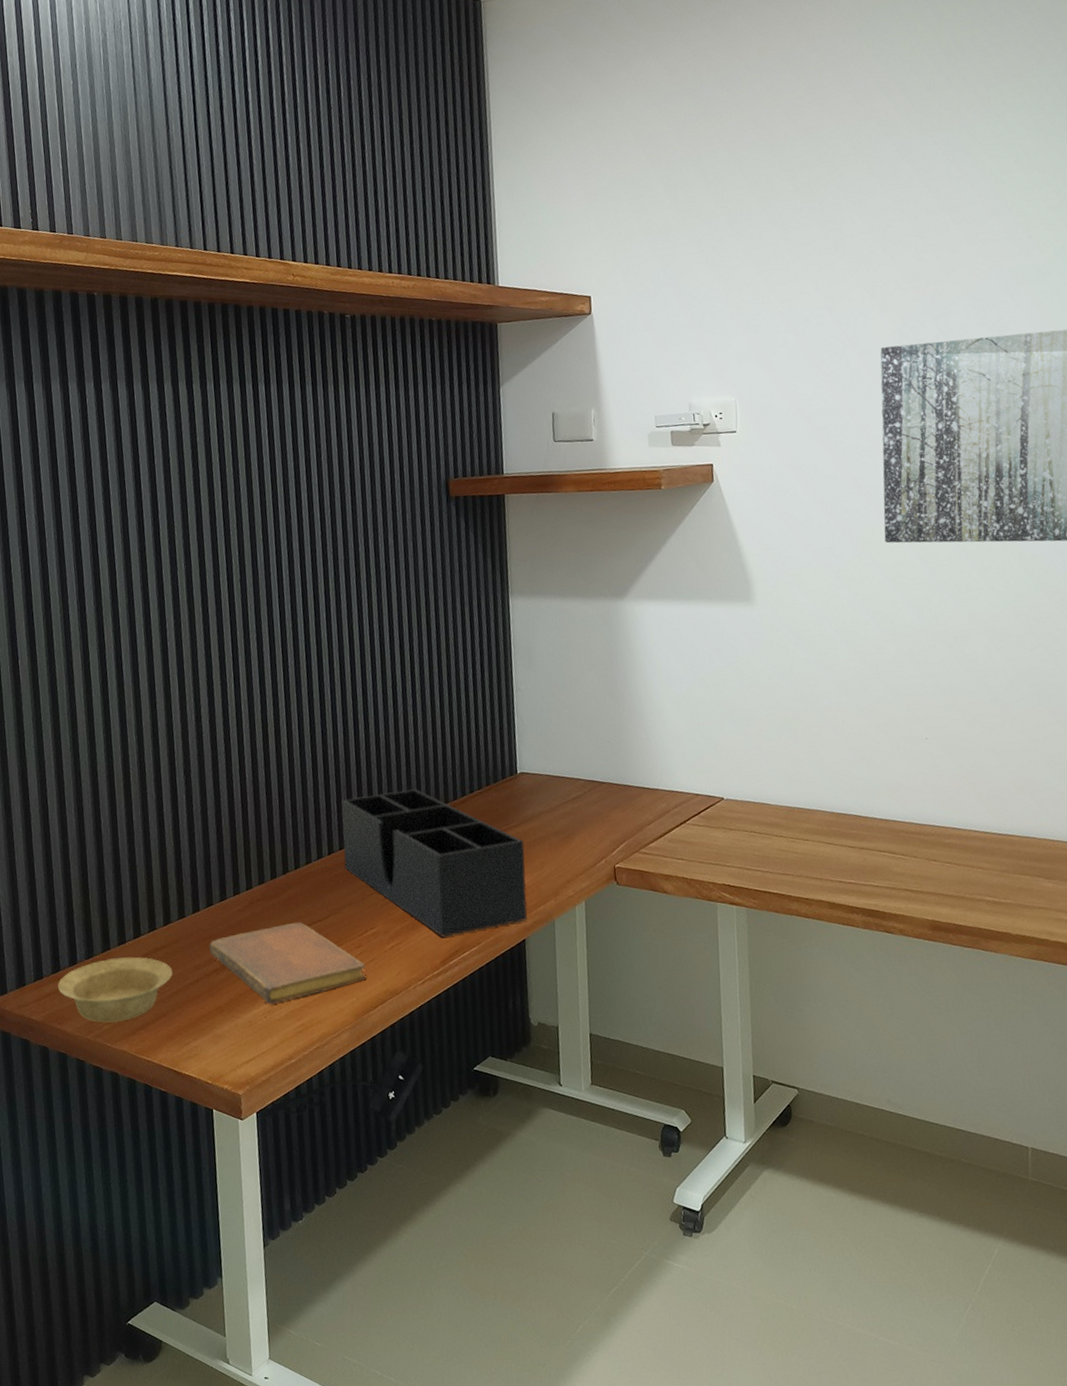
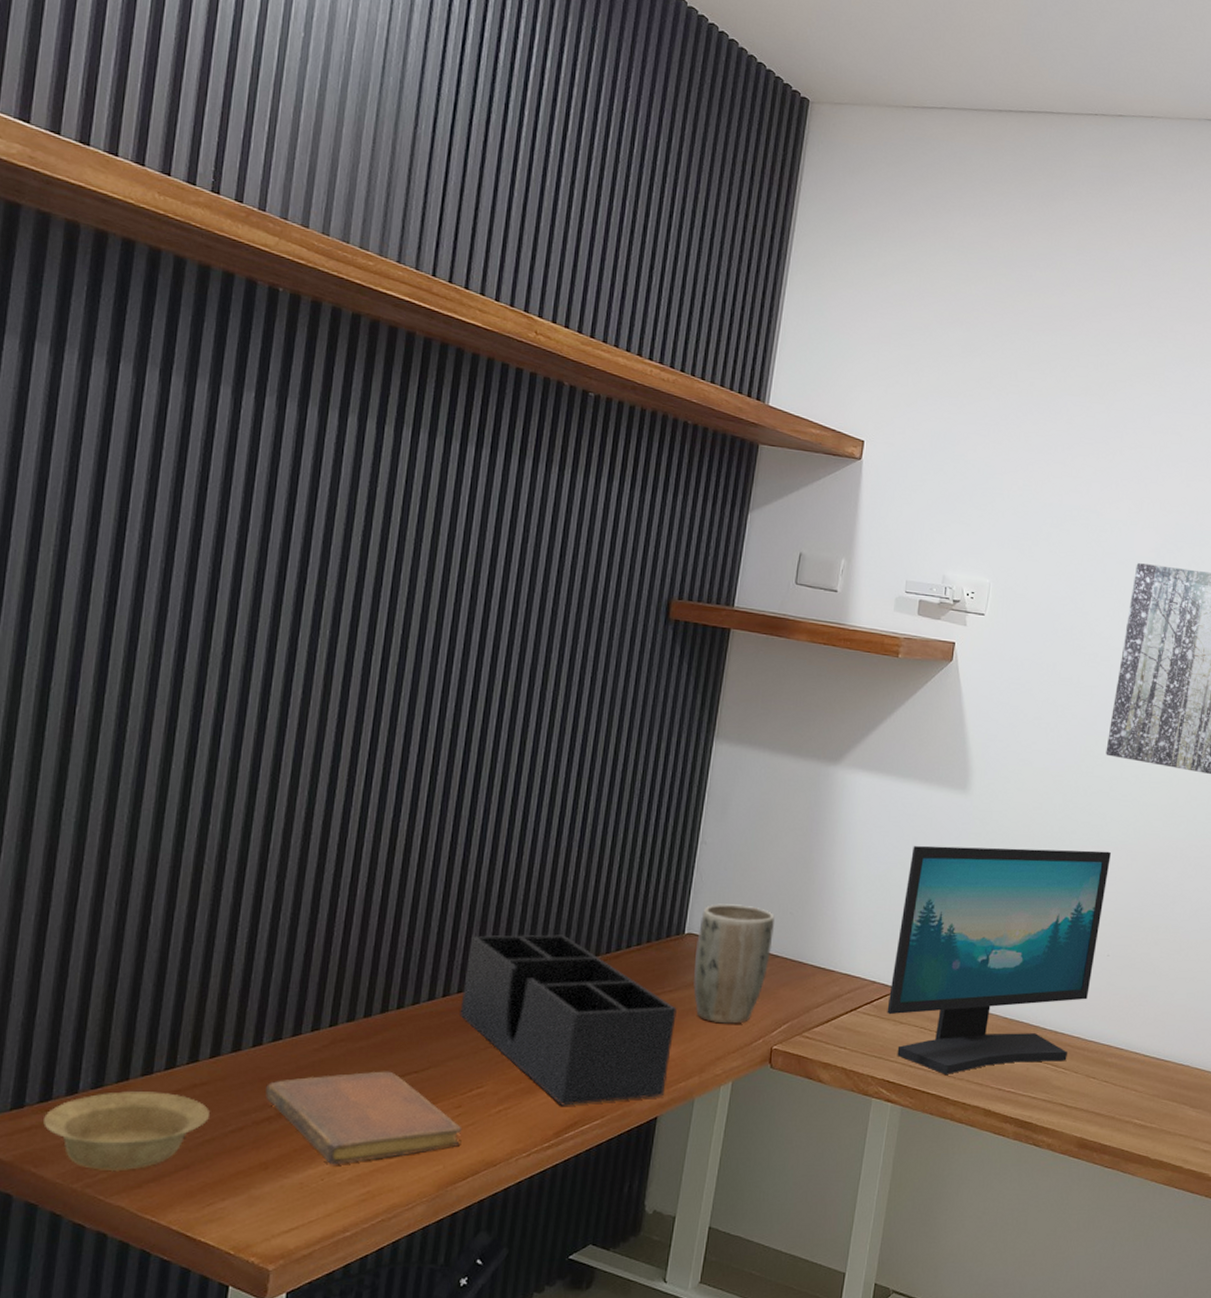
plant pot: none [529,740,597,850] -> present [693,904,775,1024]
computer monitor: none [710,636,914,873] -> present [887,845,1111,1074]

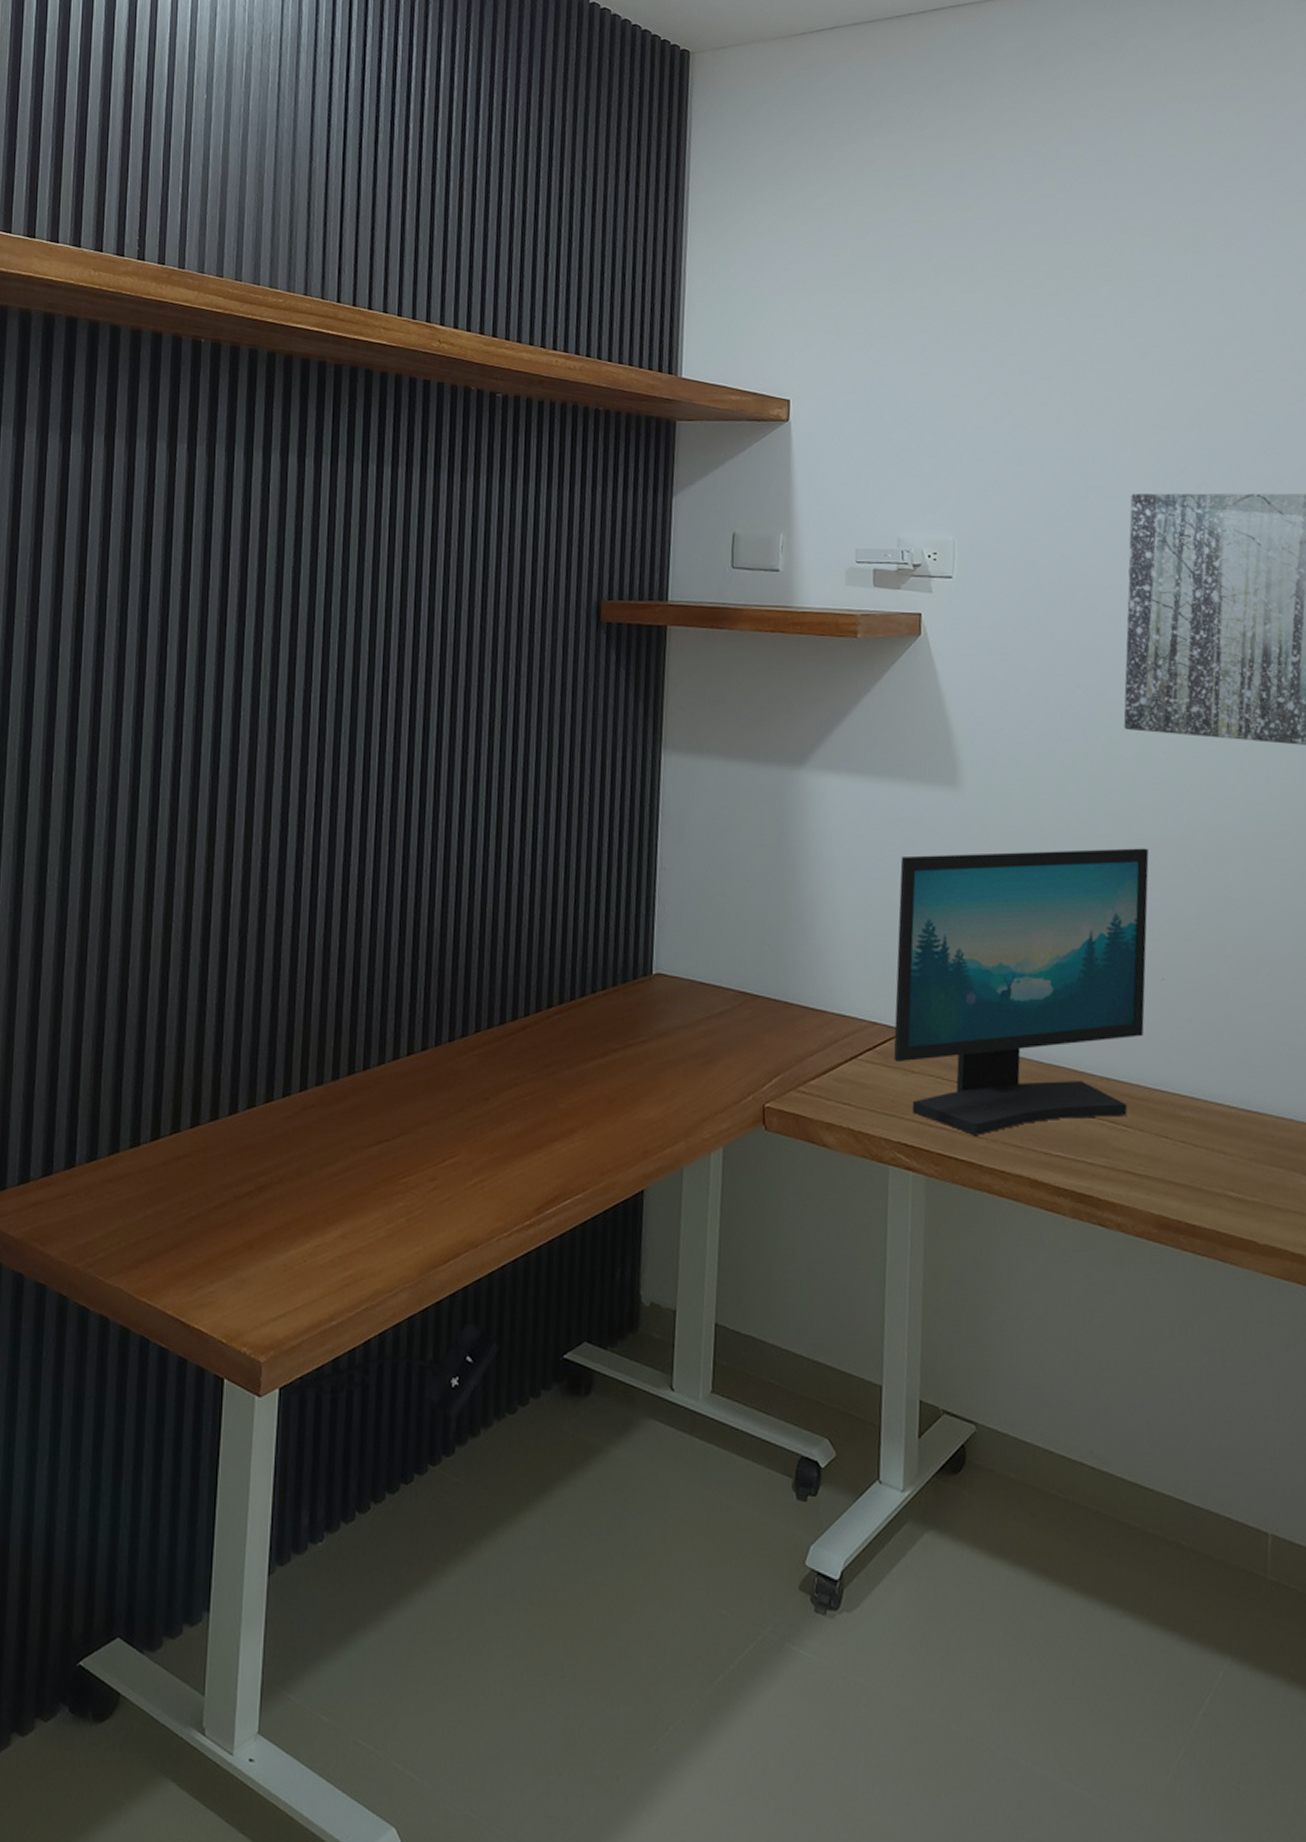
bowl: present [43,1091,210,1172] -> none [47,1164,194,1251]
notebook: present [265,1071,463,1164] -> none [244,1139,439,1244]
desk organizer: present [460,934,677,1106] -> none [426,981,653,1177]
plant pot: present [693,904,775,1024] -> none [667,937,751,1078]

